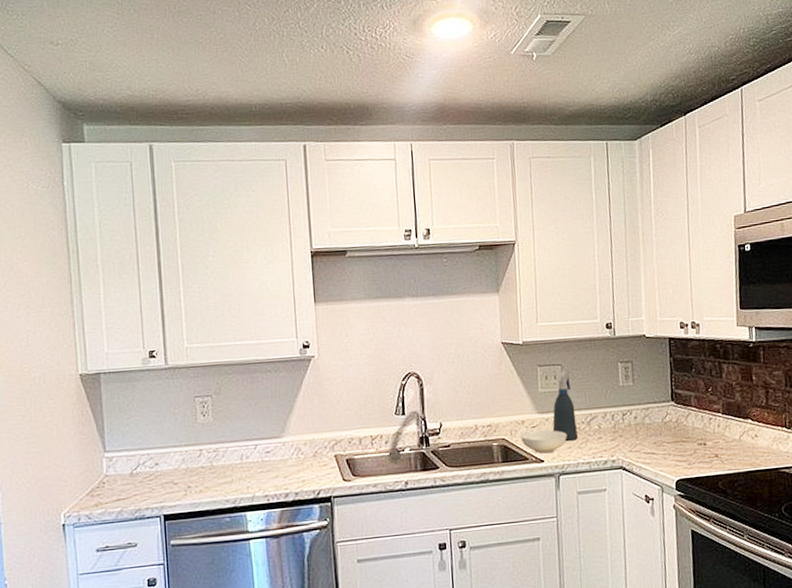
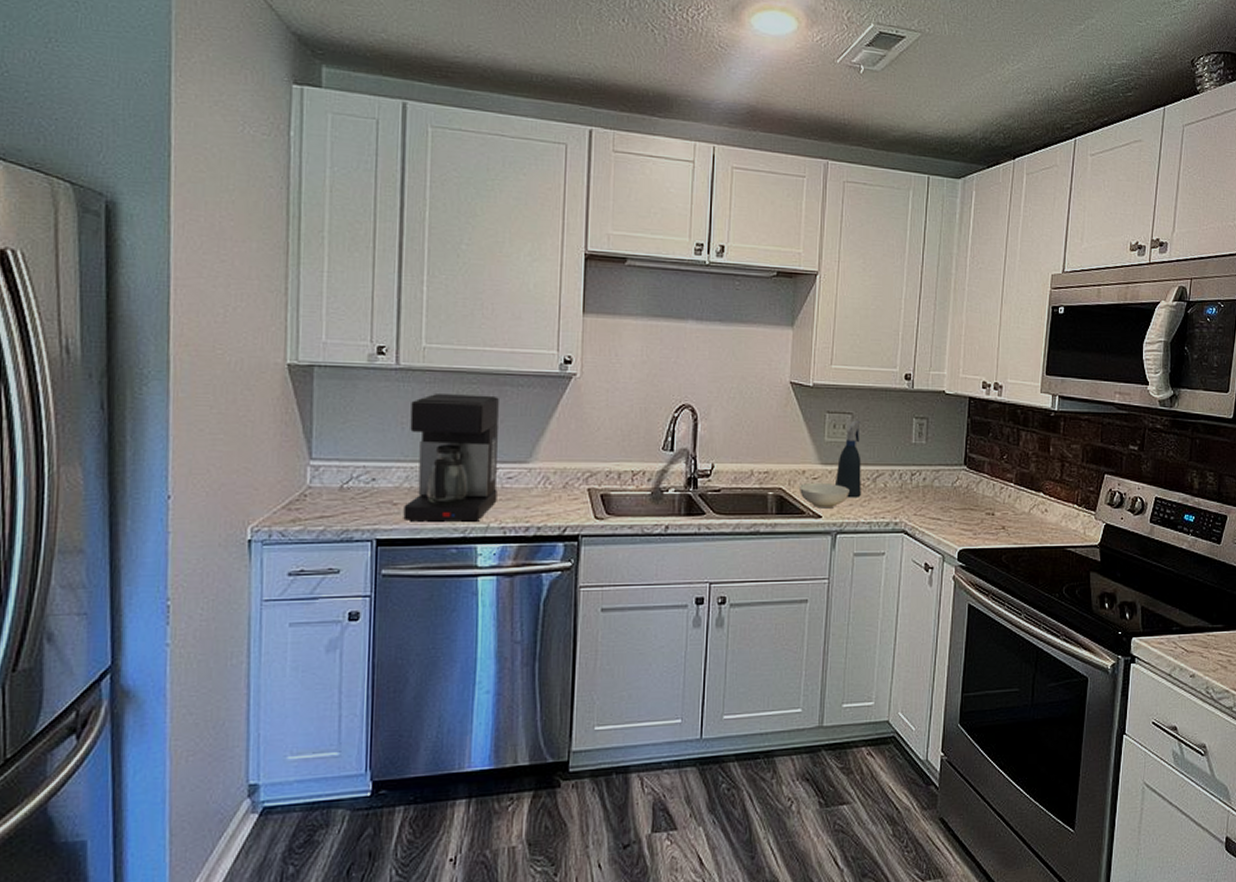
coffee maker: none [180,382,259,497] -> present [403,394,499,522]

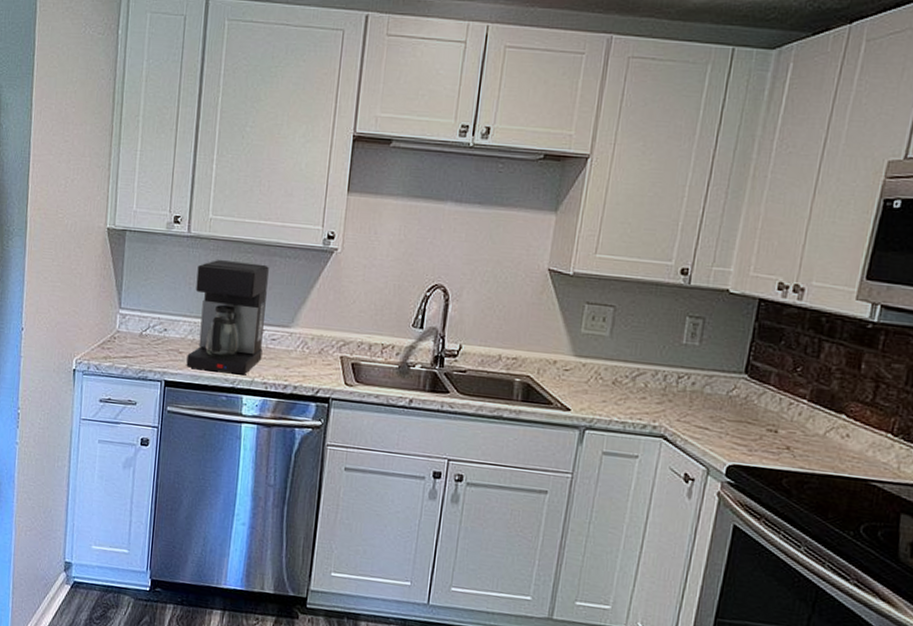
bowl: present [800,482,850,509] -> none [548,374,604,403]
spray bottle: present [834,420,861,497] -> none [587,313,624,395]

